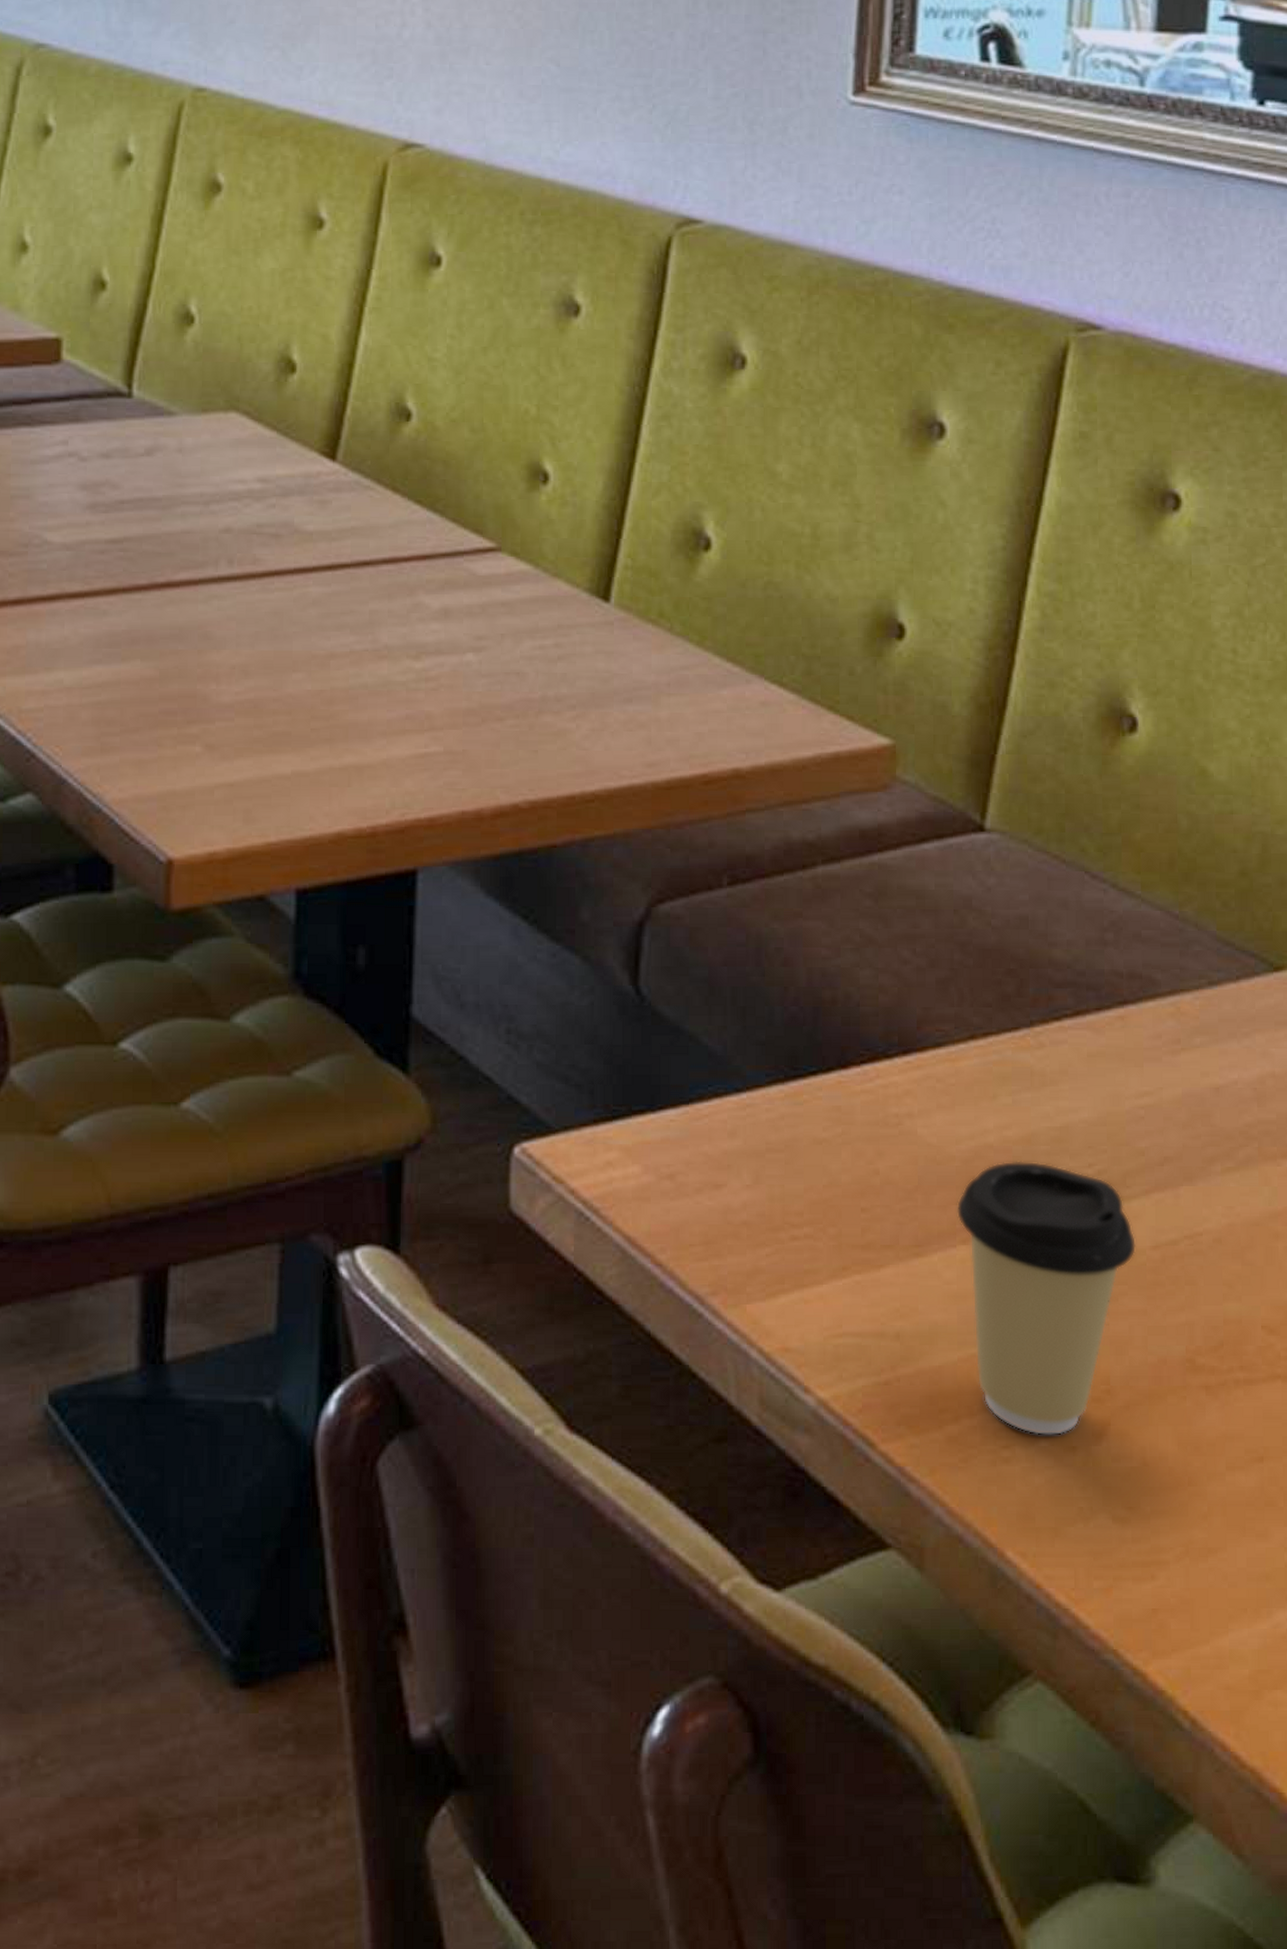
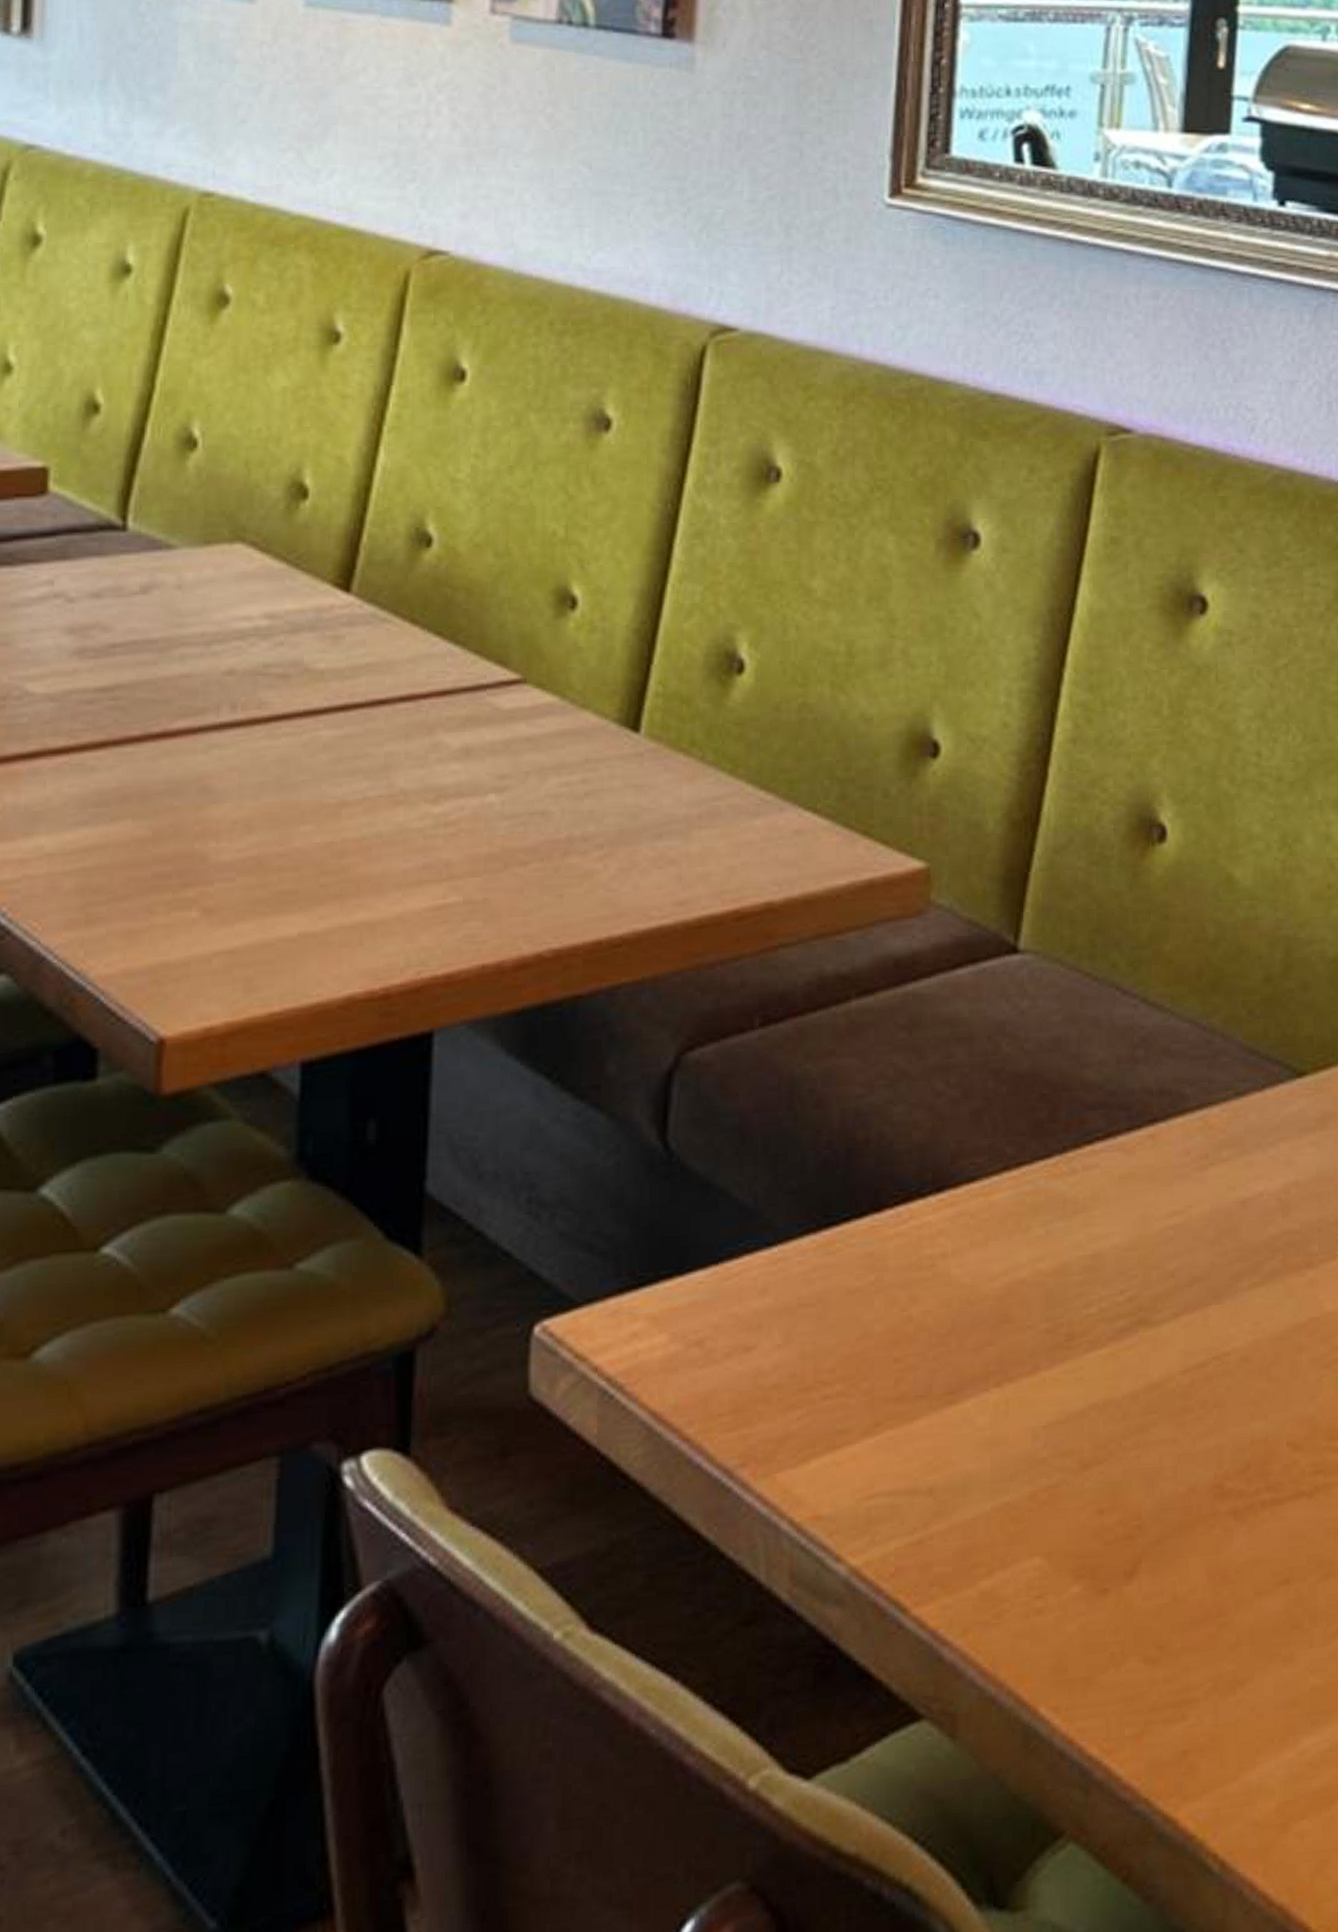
coffee cup: present [956,1161,1137,1436] -> none [989,1293,1167,1582]

